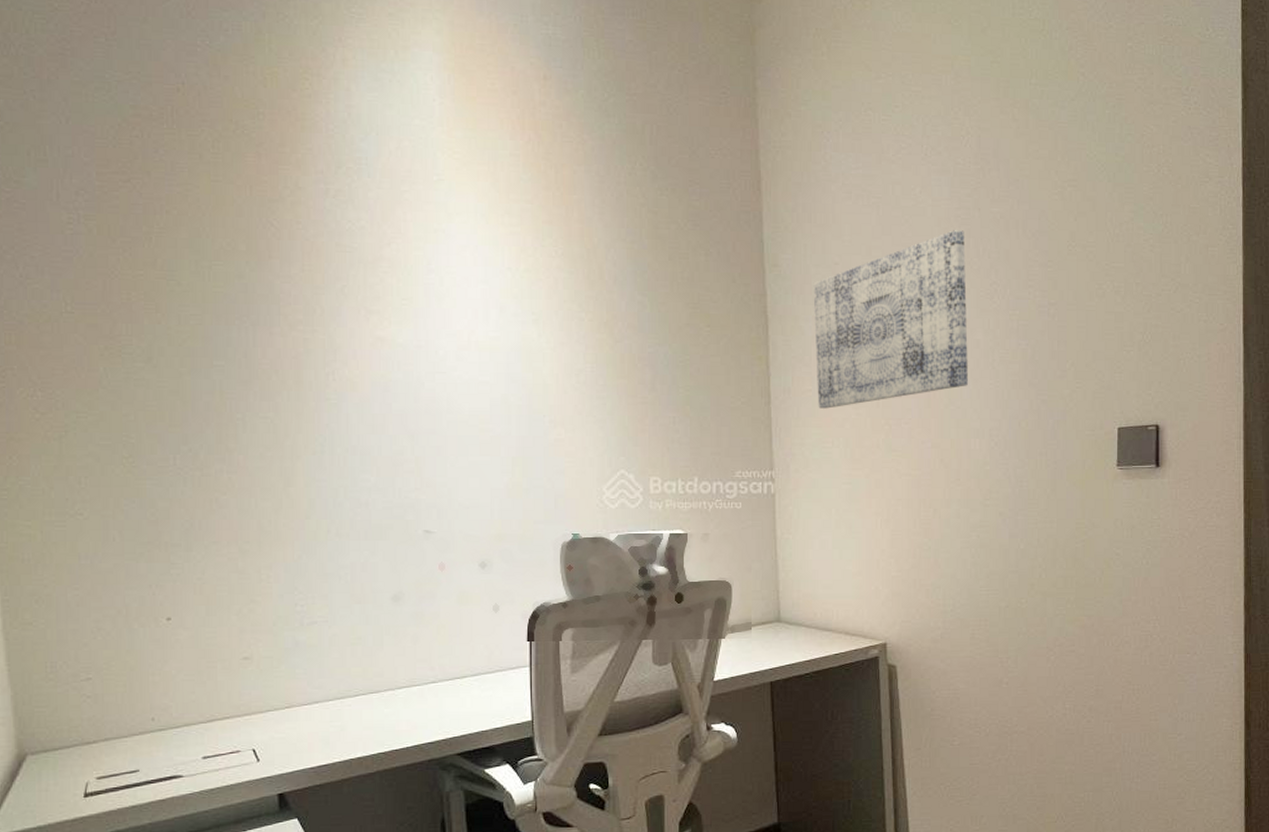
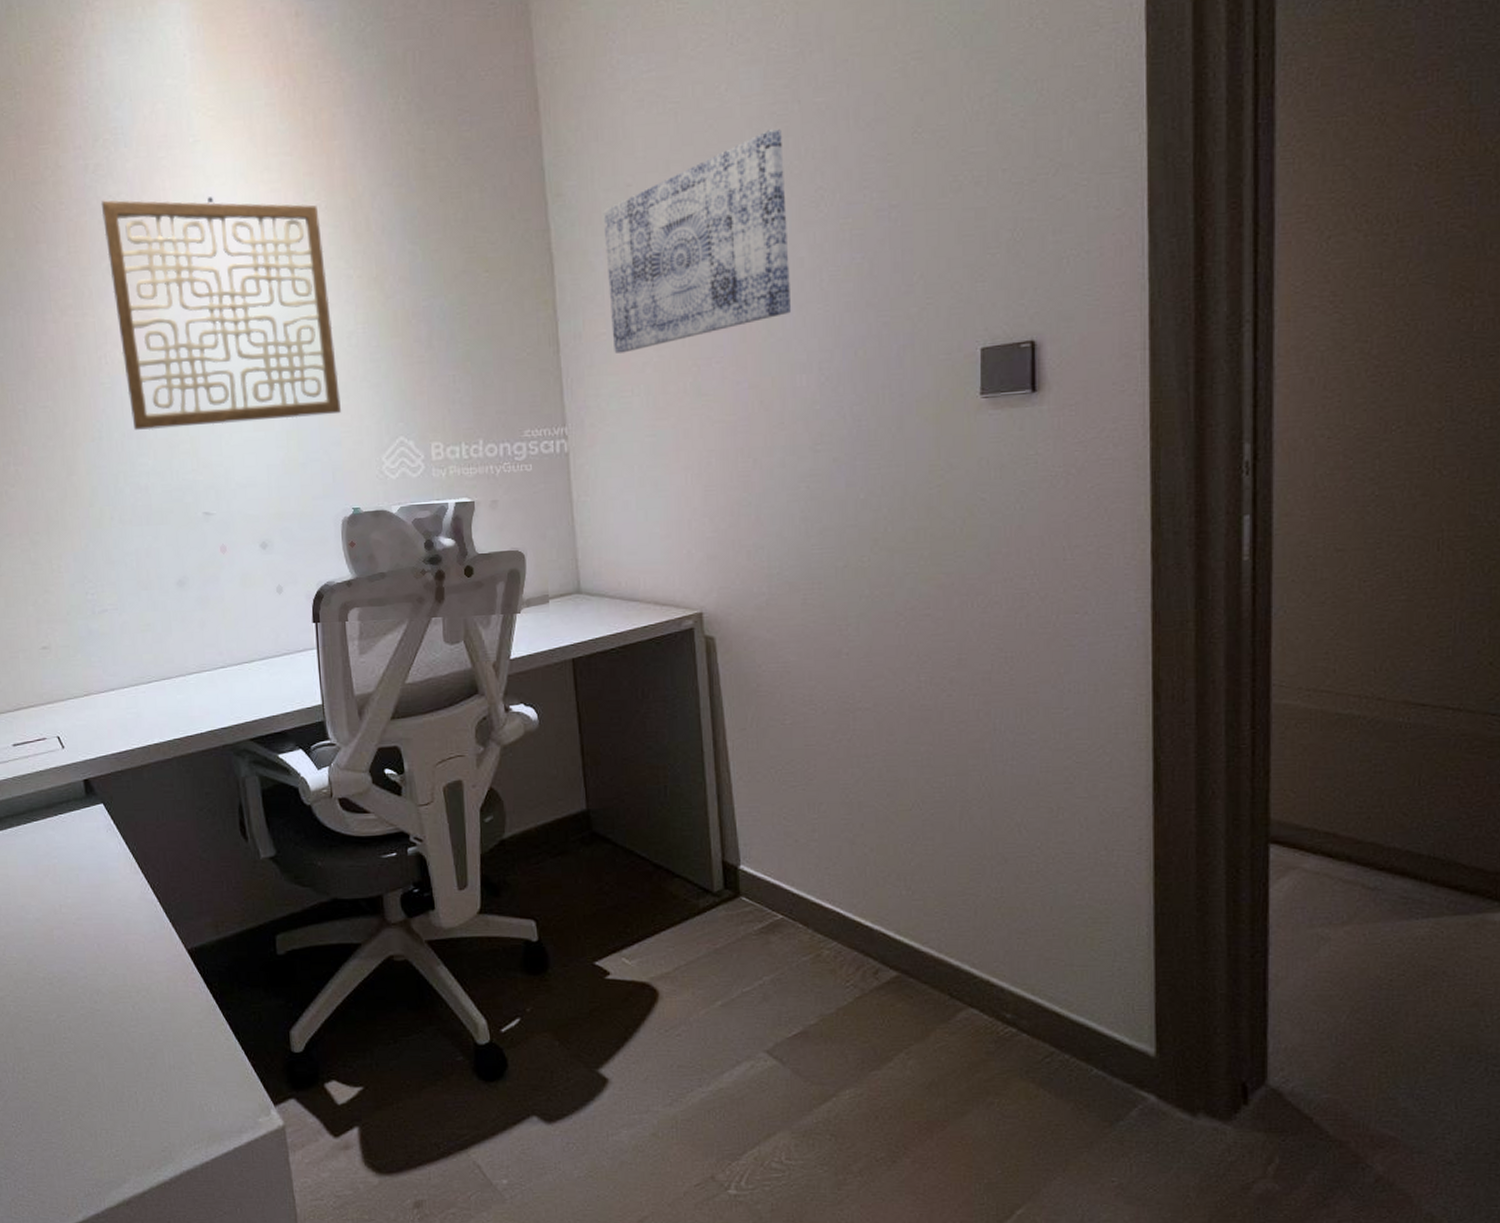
wall art: none [339,224,567,448] -> present [101,197,342,430]

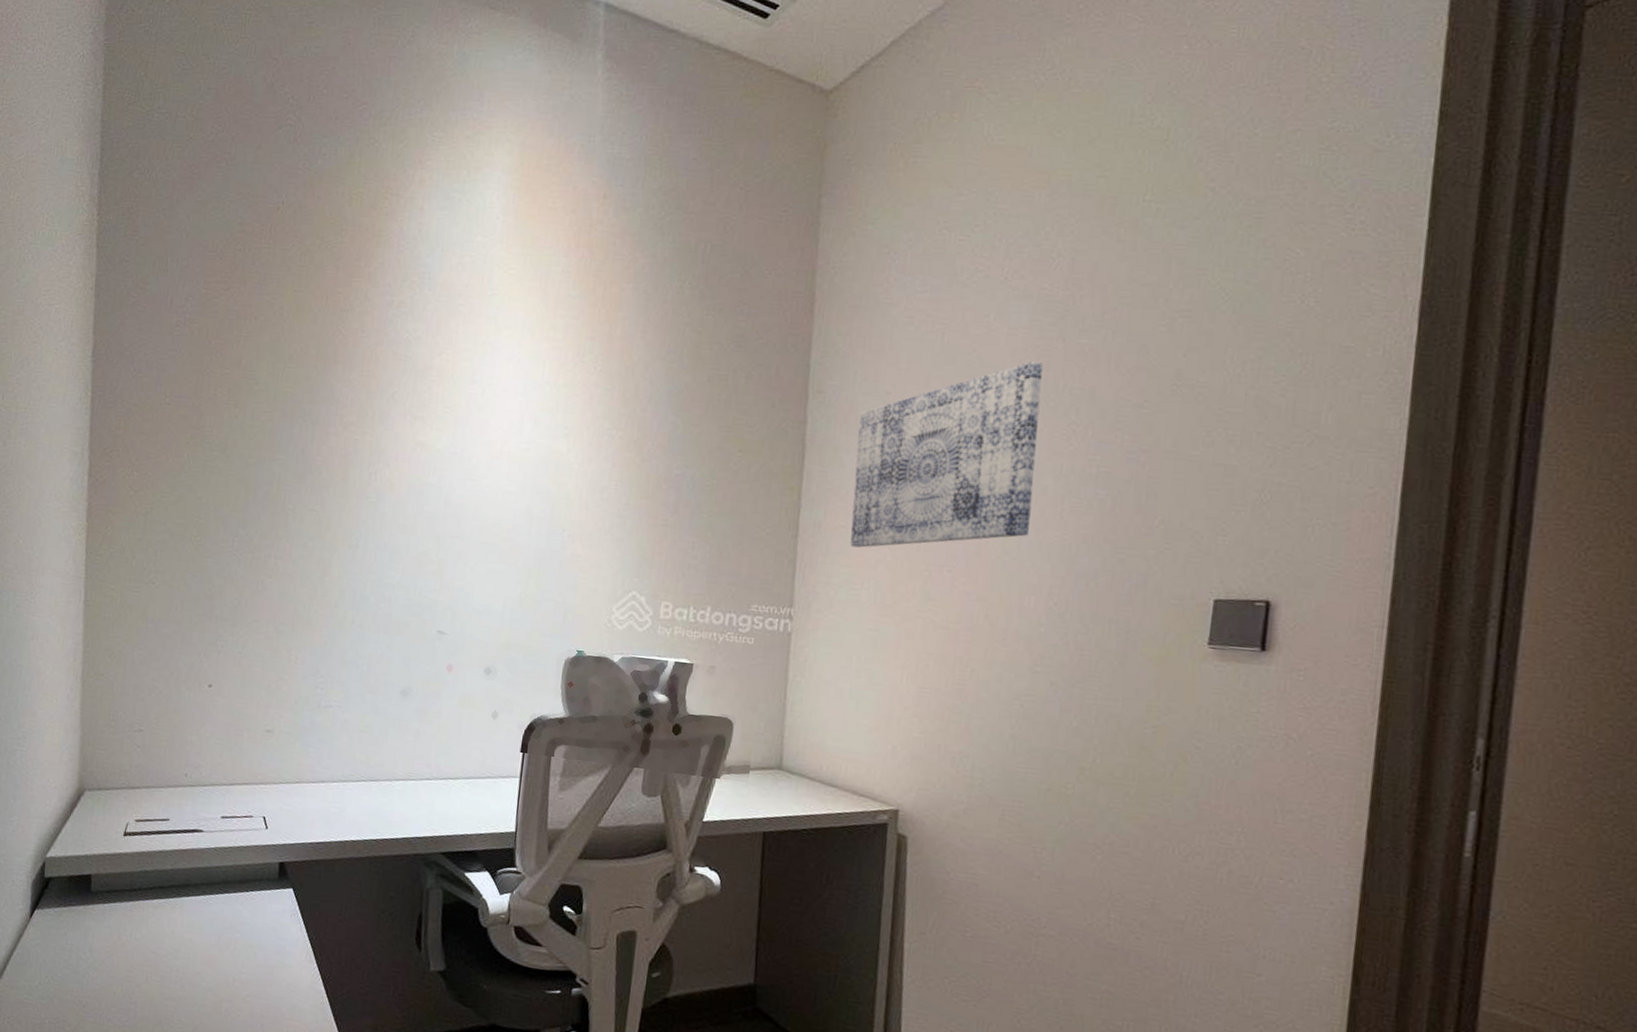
wall art: present [101,197,342,430] -> none [389,334,594,560]

